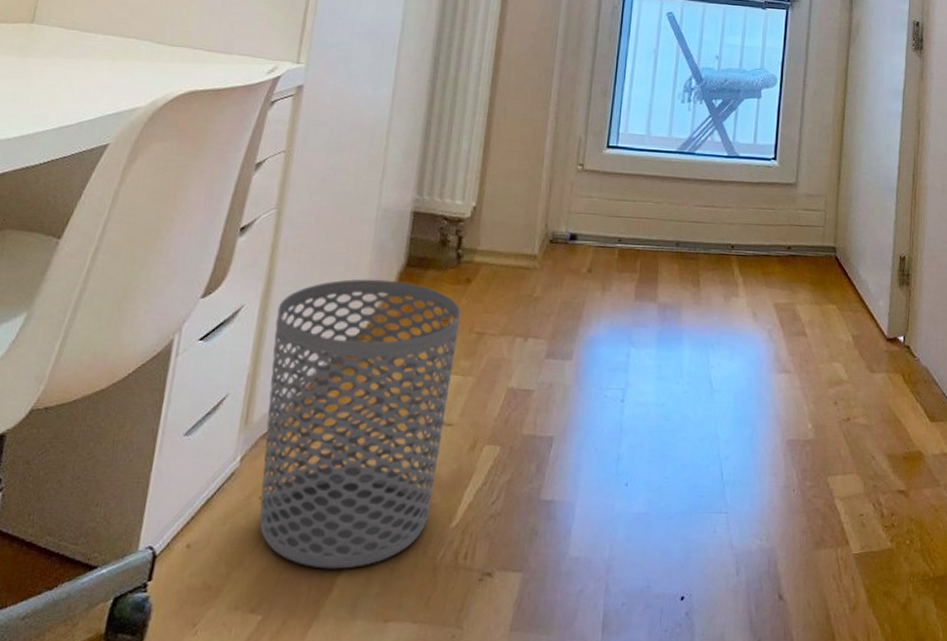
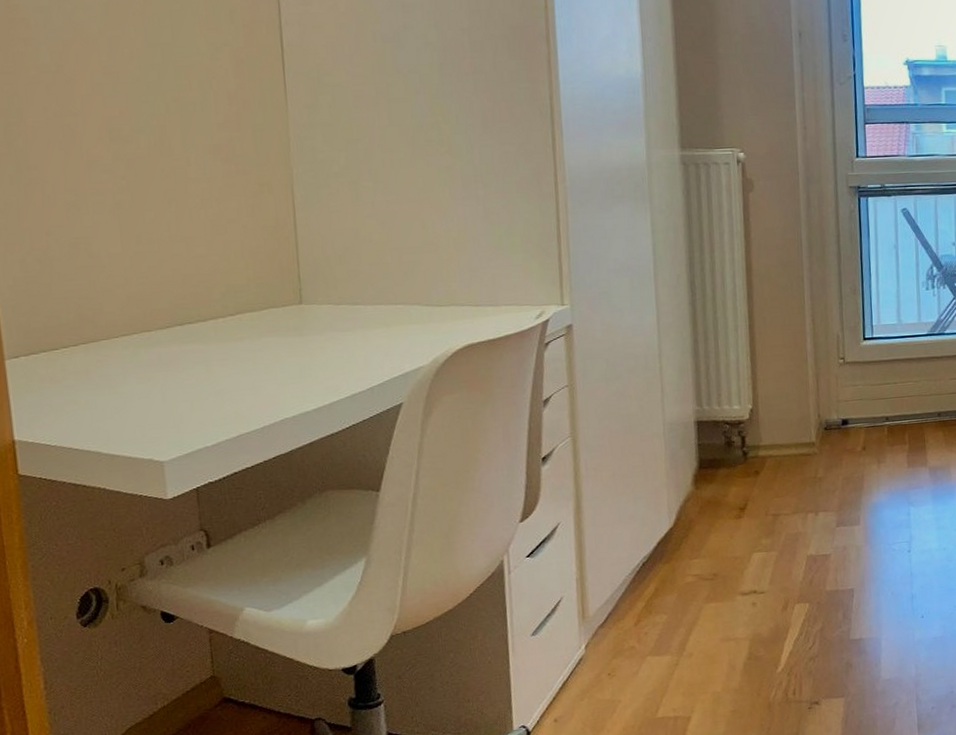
waste bin: present [259,279,461,569] -> none [590,482,757,721]

